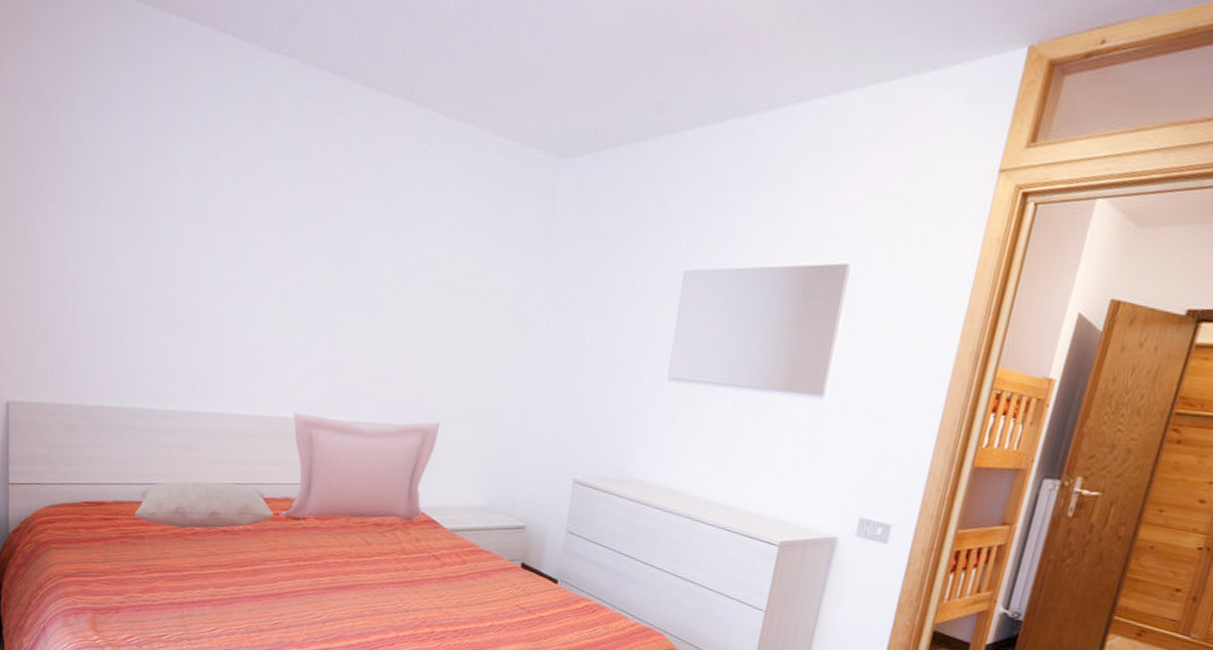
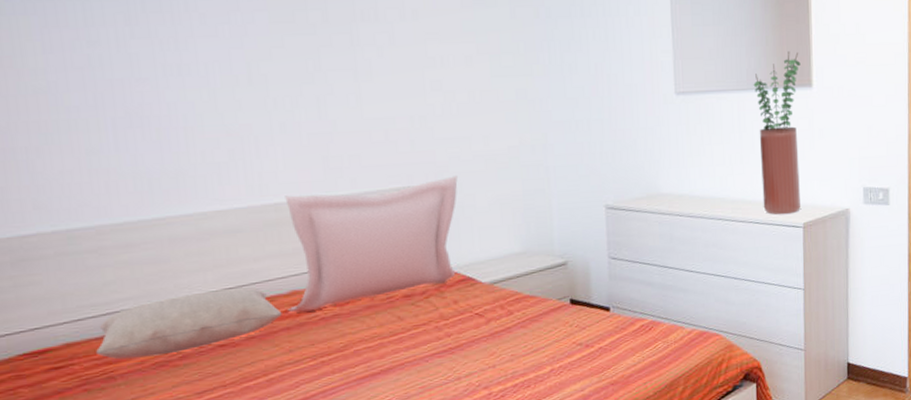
vase: none [738,353,815,530] -> present [753,51,801,215]

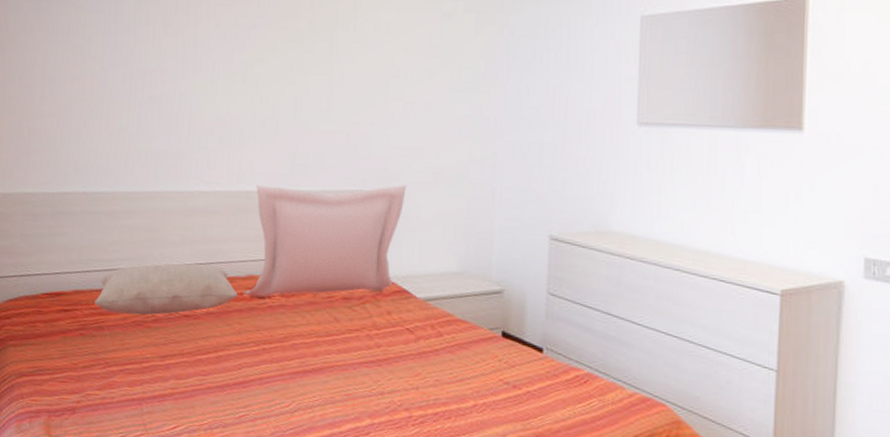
vase: present [753,51,801,215] -> none [729,87,790,277]

